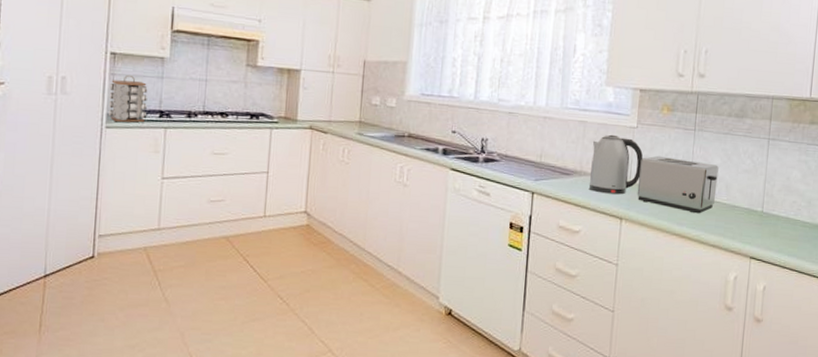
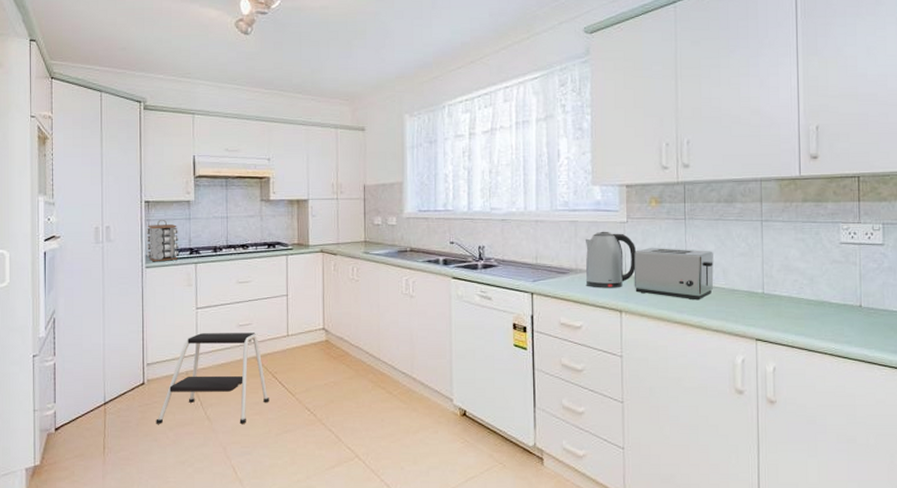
step stool: none [104,206,238,309] -> present [156,333,269,424]

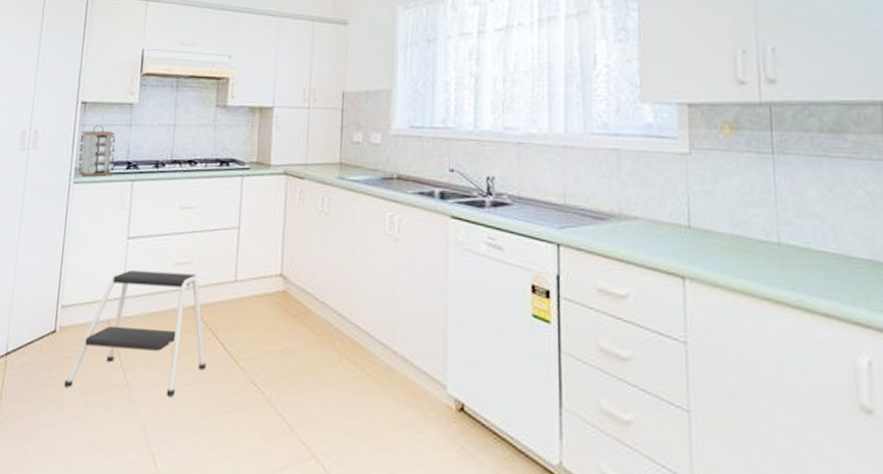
kettle: present [585,231,637,288] -> none [631,164,705,245]
toaster: present [633,247,714,301] -> none [701,189,820,269]

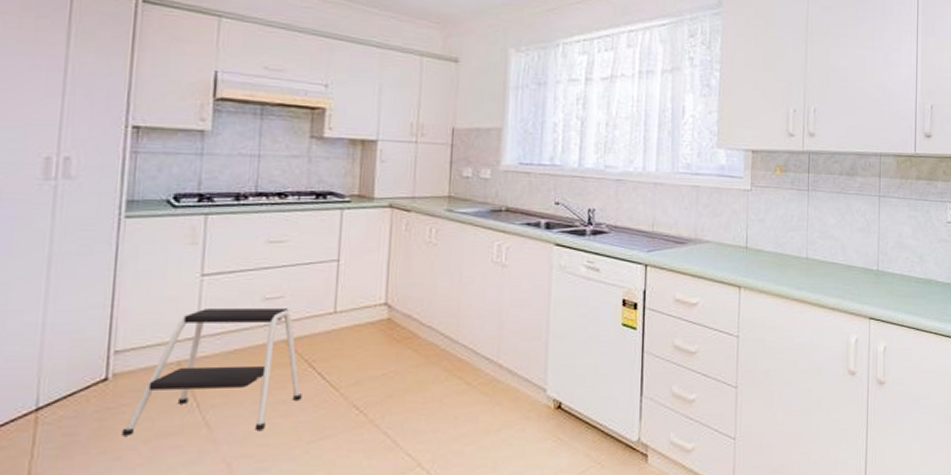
spice rack: present [77,124,116,177] -> none [129,152,183,211]

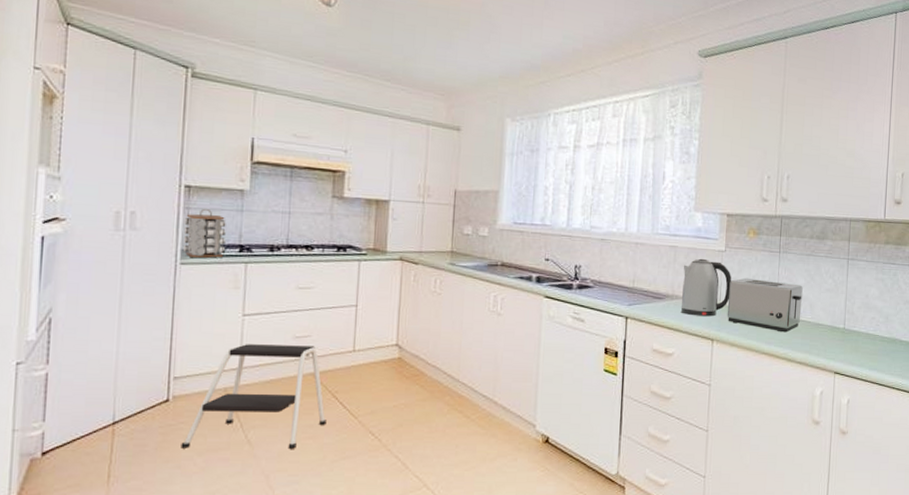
spice rack: none [129,152,183,211] -> present [183,208,226,259]
kettle: none [704,198,759,262] -> present [680,258,732,317]
toaster: none [754,218,834,277] -> present [727,277,803,333]

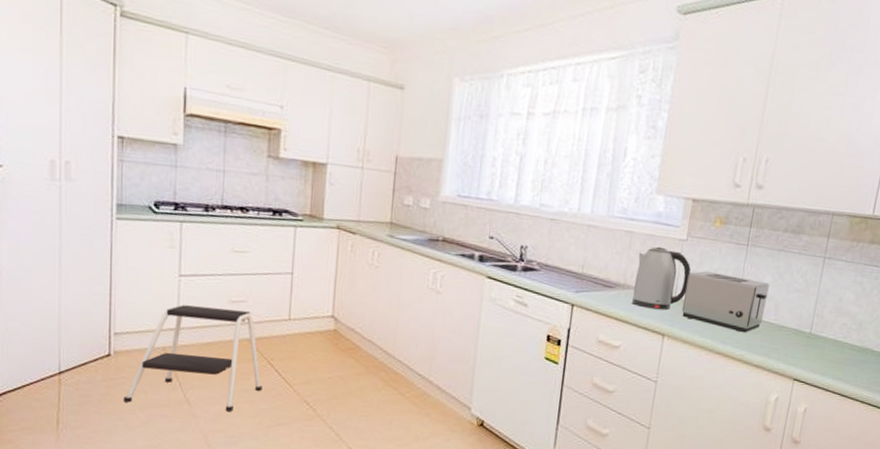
spice rack: present [183,208,226,259] -> none [118,161,161,216]

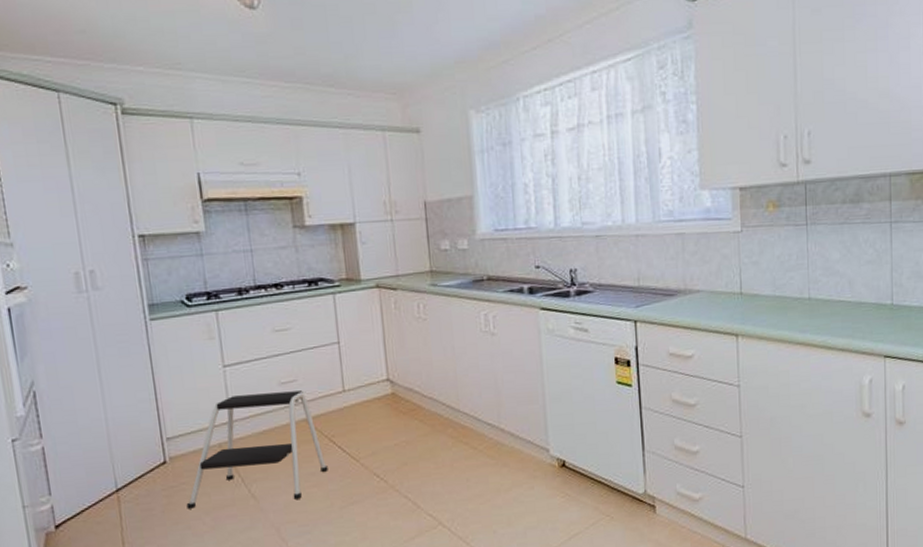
kettle: present [631,246,691,311] -> none [694,243,753,311]
toaster: present [681,270,769,333] -> none [750,259,839,318]

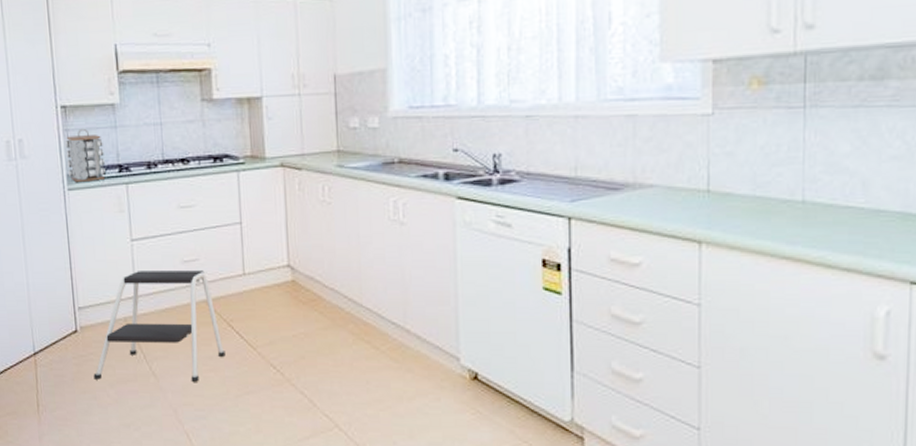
spice rack: none [144,257,193,313] -> present [65,128,106,183]

